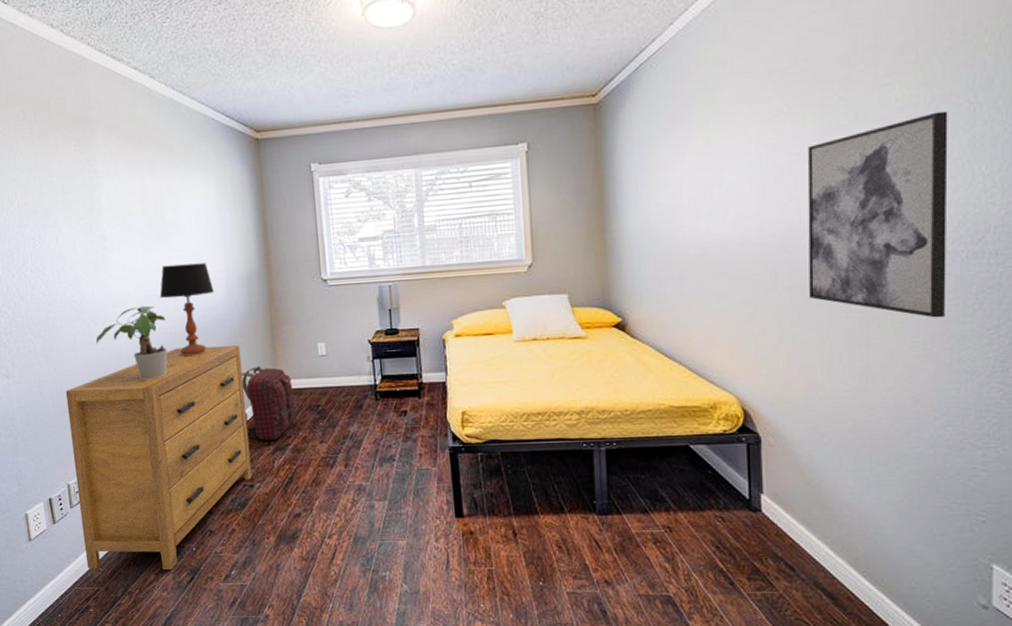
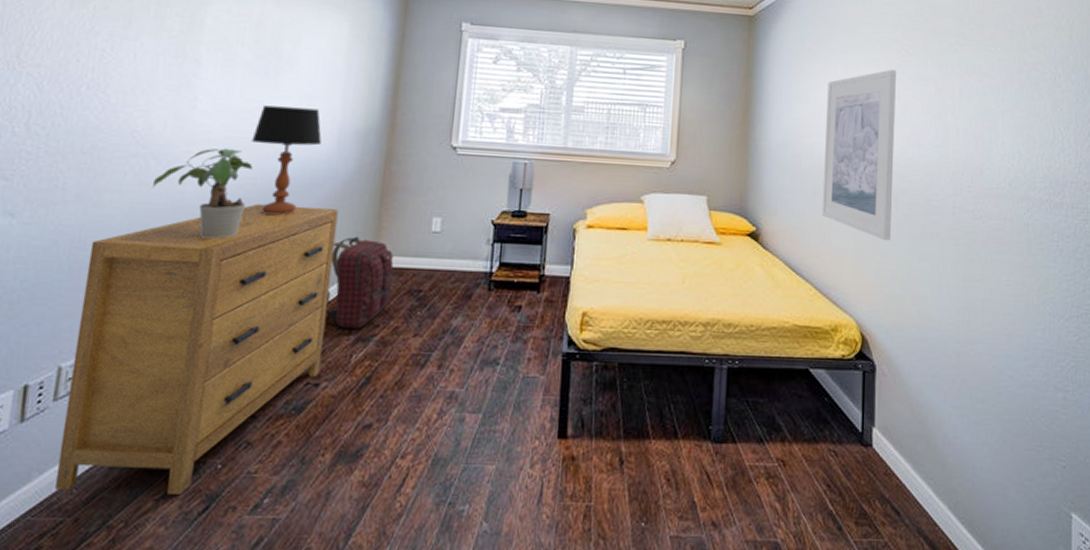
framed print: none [688,134,771,316] -> present [822,69,896,241]
wall art: present [807,111,948,318] -> none [924,75,1036,260]

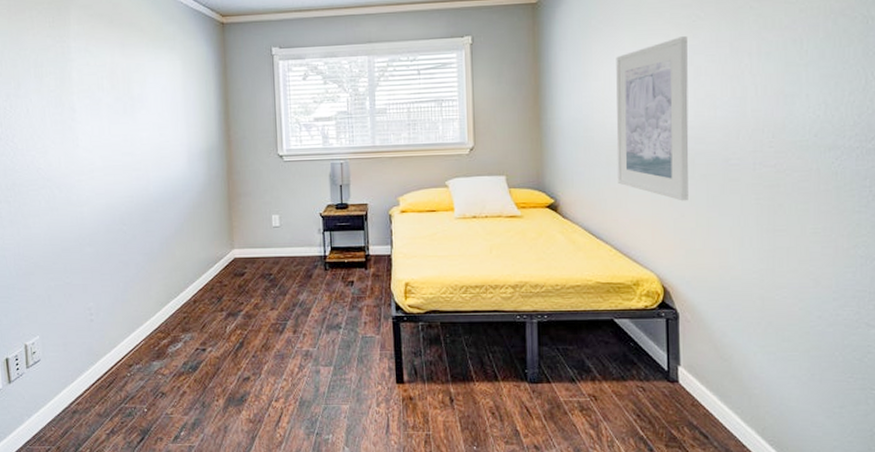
dresser: present [55,204,339,494] -> none [27,214,205,430]
potted plant: present [151,148,253,239] -> none [59,175,129,245]
table lamp: present [251,105,322,216] -> none [123,136,176,224]
backpack: present [325,236,394,329] -> none [198,235,250,307]

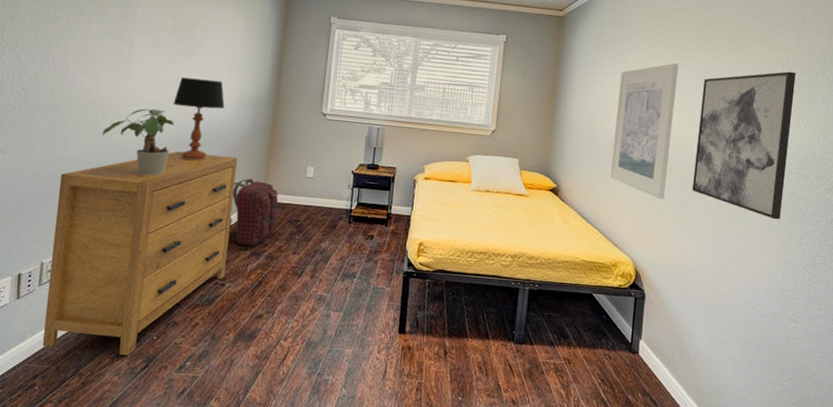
dresser: none [27,214,205,430] -> present [42,151,238,355]
potted plant: none [59,175,129,245] -> present [101,108,174,176]
table lamp: none [123,136,176,224] -> present [173,77,225,161]
backpack: none [198,235,250,307] -> present [229,178,279,246]
wall art: none [722,22,845,208] -> present [692,71,796,220]

